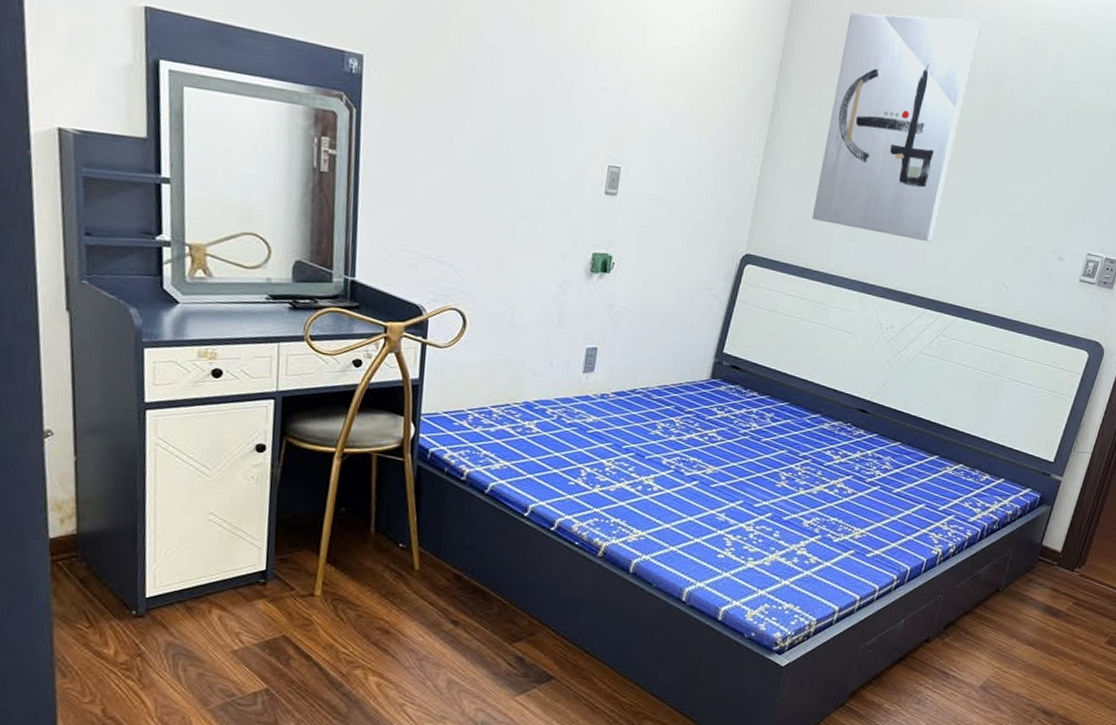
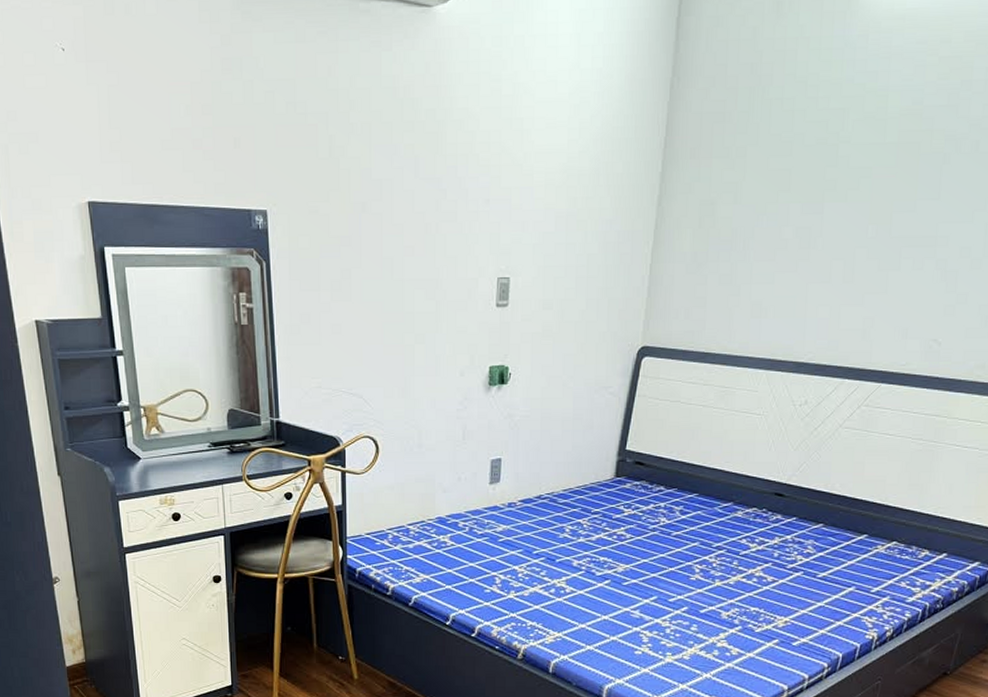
wall art: present [812,12,980,242] -> none [709,49,890,306]

